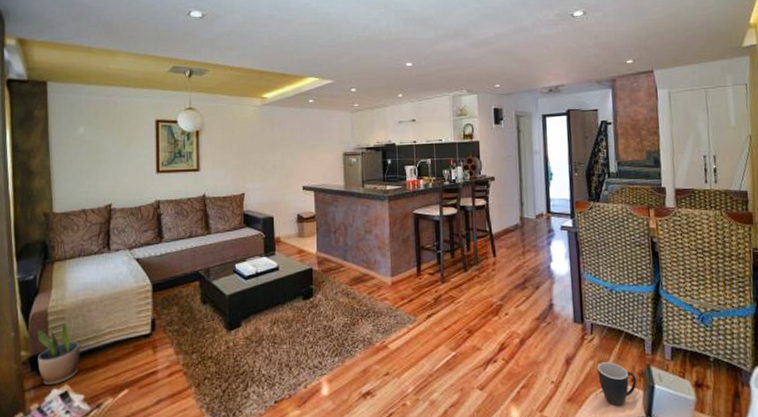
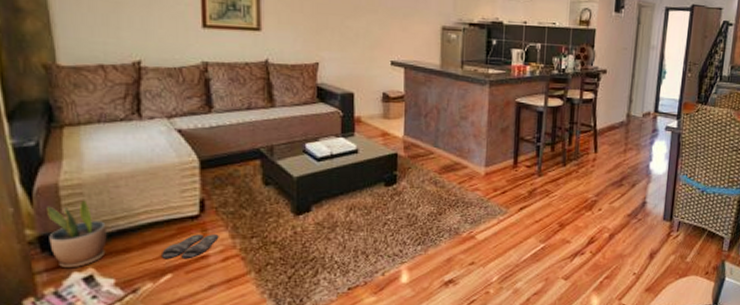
slippers: none [121,351,166,376] -> present [162,234,219,260]
mug: present [597,362,637,407] -> none [676,257,711,296]

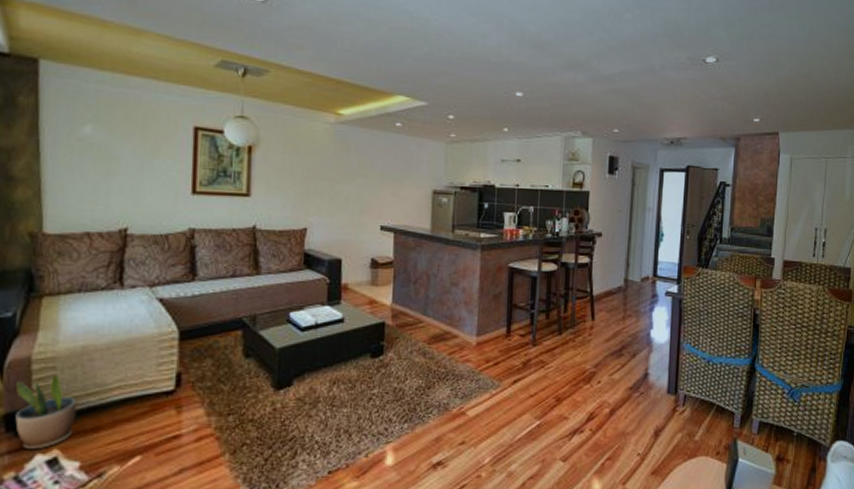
slippers: present [162,234,219,260] -> none [132,412,194,440]

